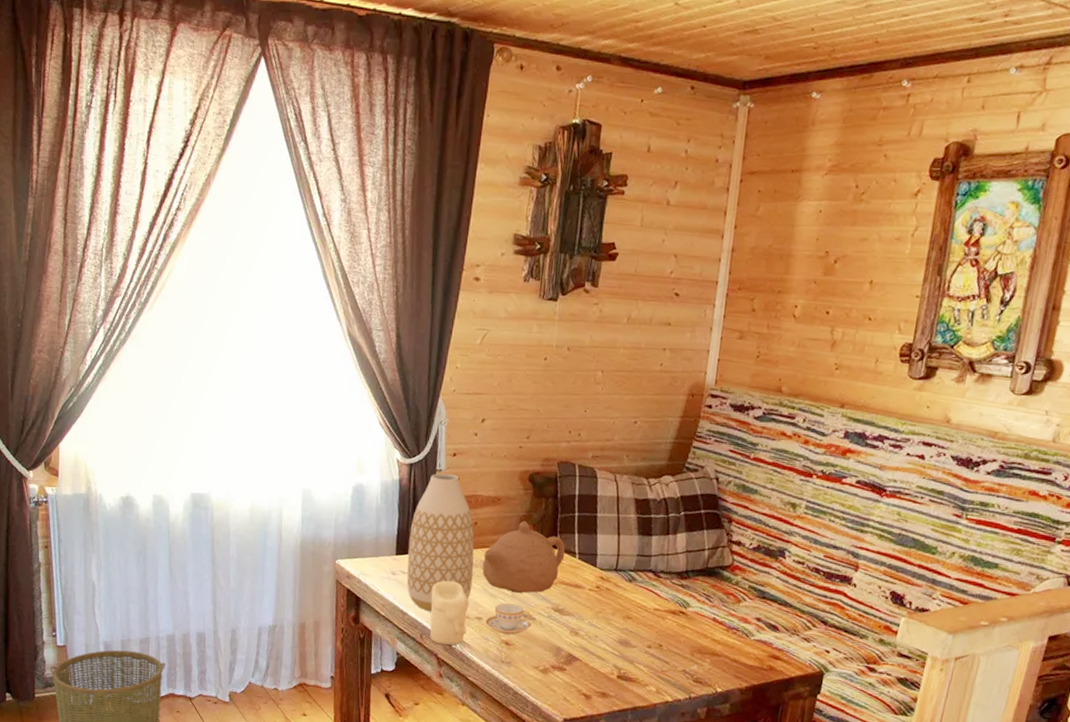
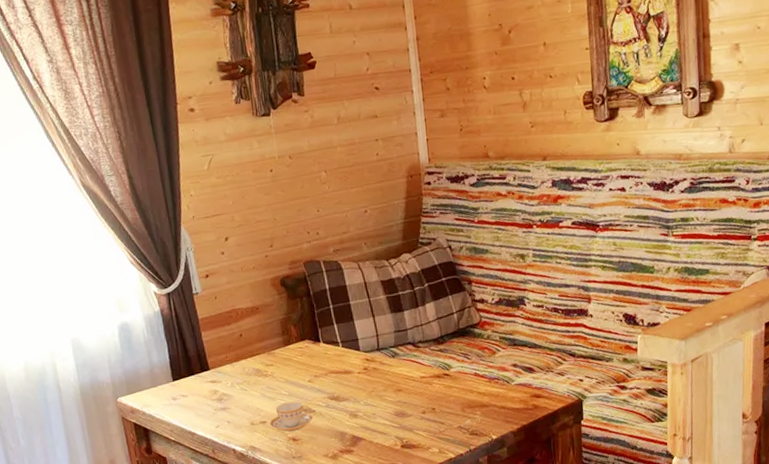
vase: present [406,473,475,612] -> none [181,294,251,427]
candle: present [430,580,469,646] -> none [213,393,255,455]
teapot: present [482,520,566,593] -> none [255,322,329,391]

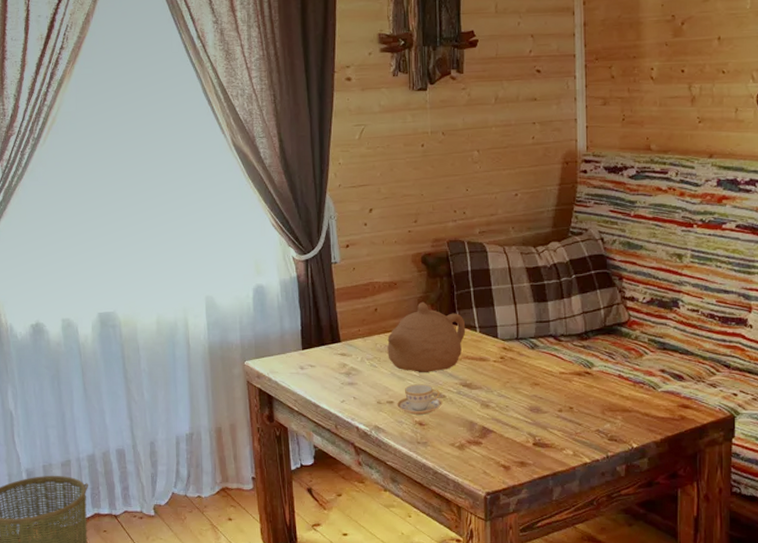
teapot: none [255,322,329,391] -> present [387,301,466,372]

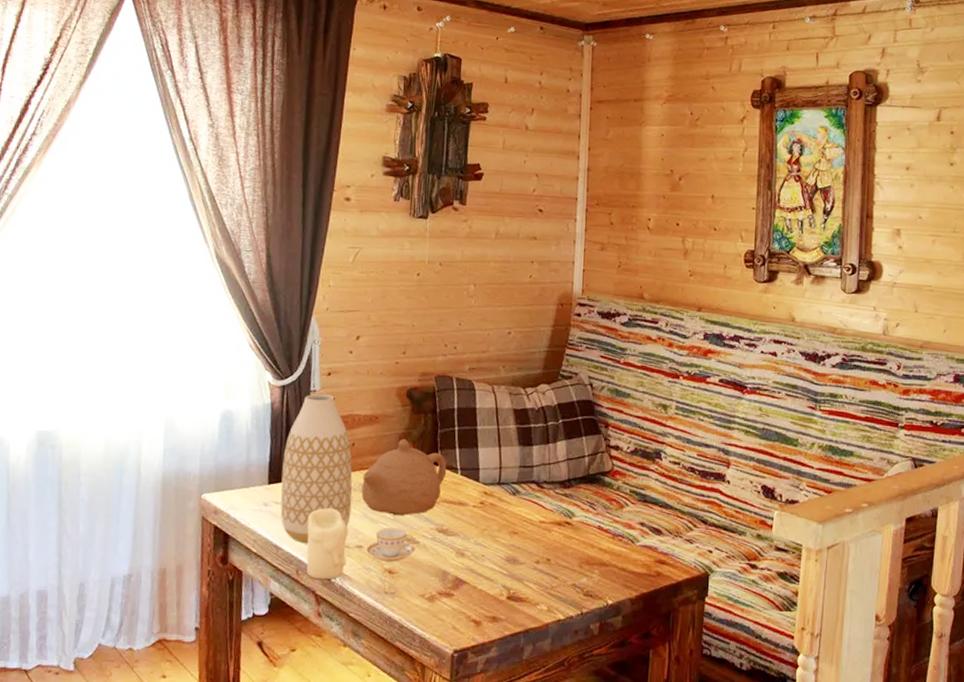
vase: none [313,264,380,402] -> present [280,393,353,544]
candle: none [341,369,380,433] -> present [306,508,349,580]

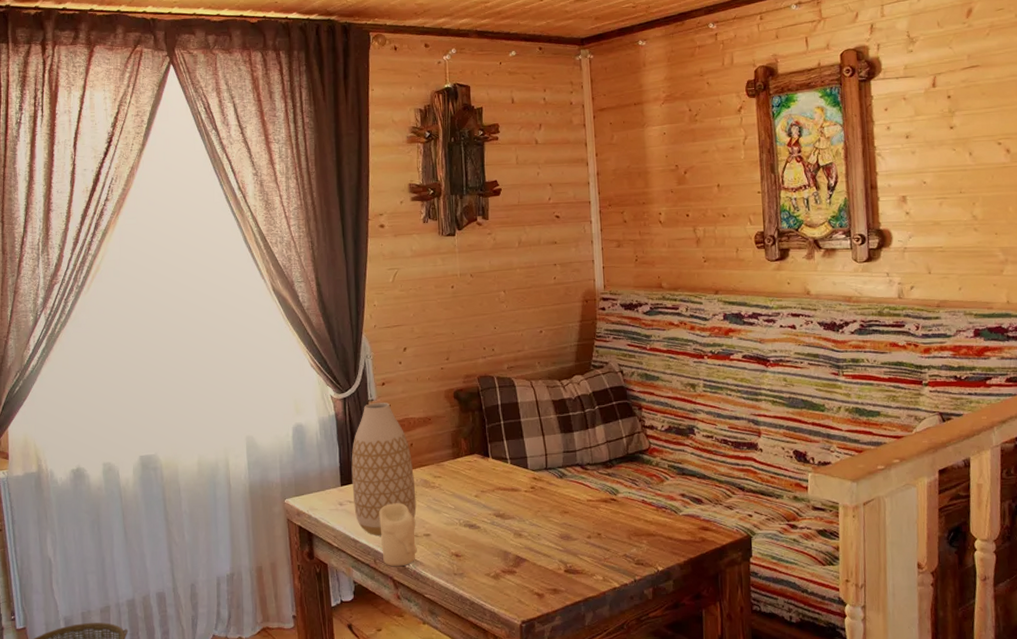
teapot: present [361,438,447,515] -> none [423,435,498,505]
teacup: present [366,528,415,562] -> none [434,516,477,547]

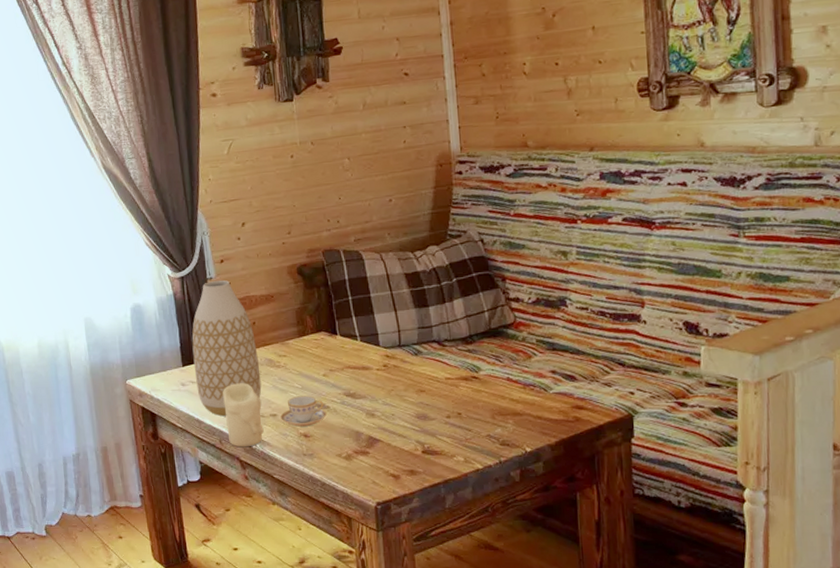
teacup: none [434,516,477,547] -> present [280,395,327,427]

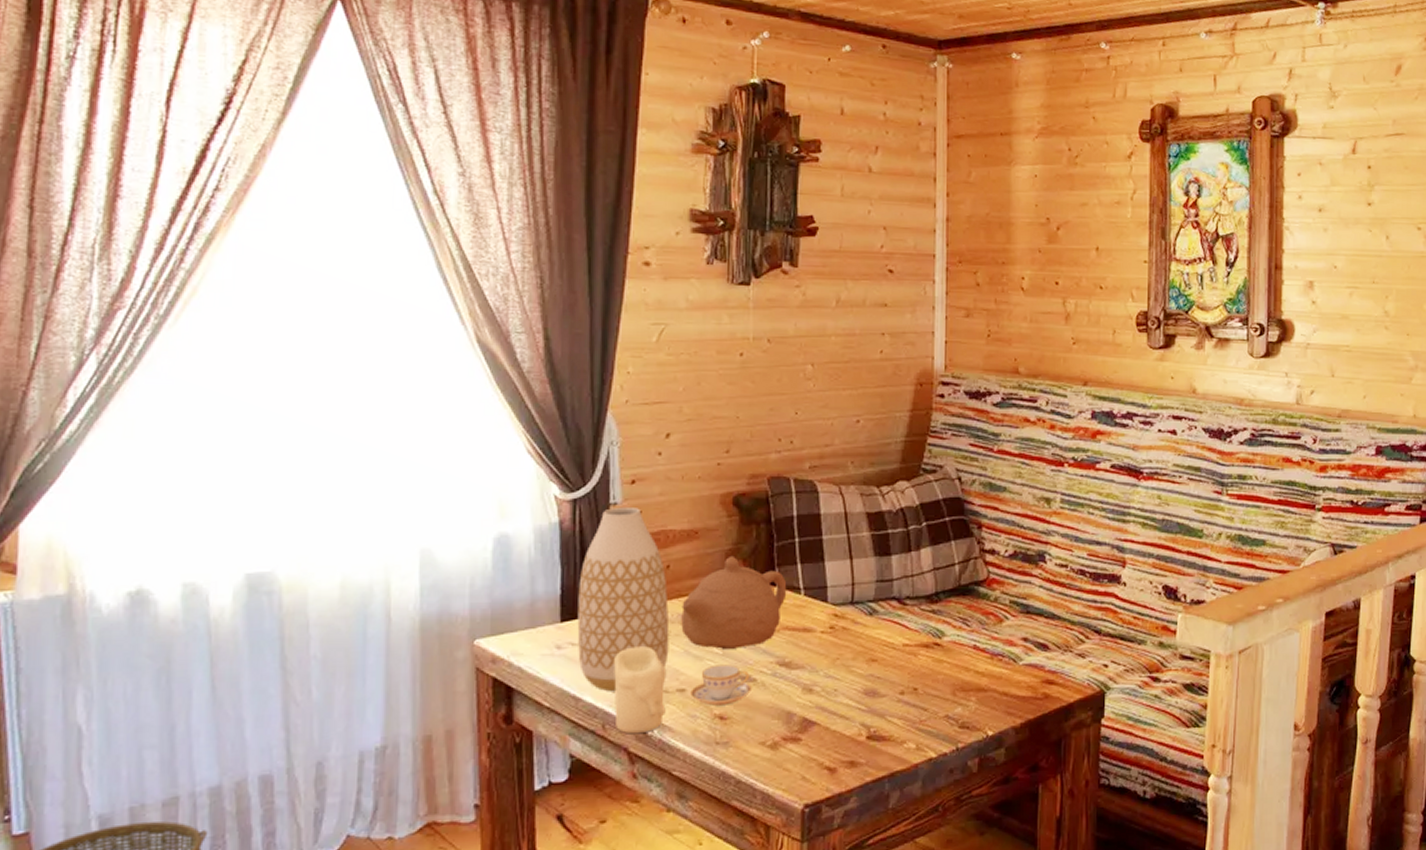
teapot: none [267,312,347,384] -> present [681,555,787,649]

